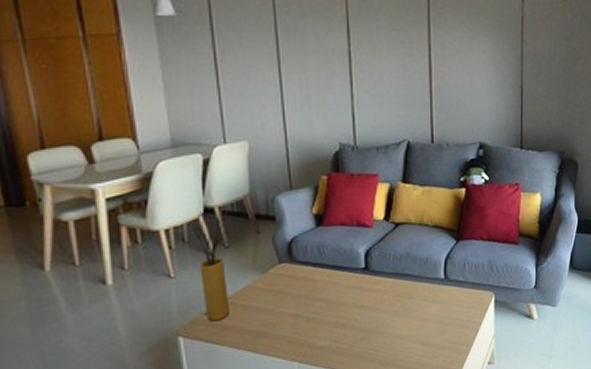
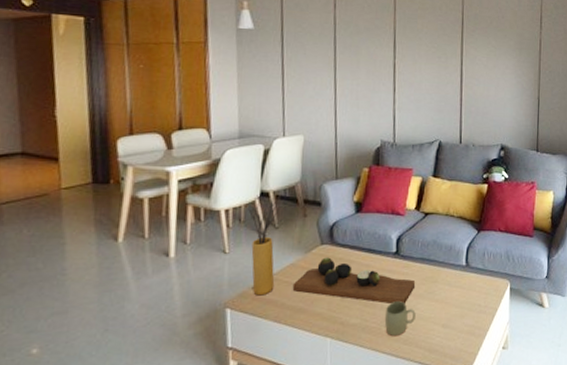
decorative tray: none [251,276,389,323] -> present [292,257,416,304]
mug: none [356,320,391,358] -> present [384,301,416,337]

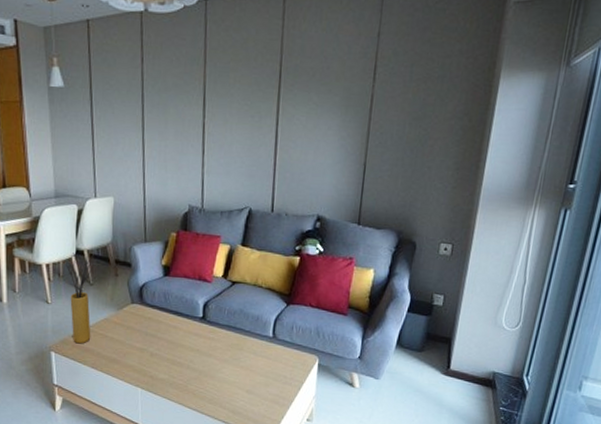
decorative tray: present [292,257,416,304] -> none [107,315,222,367]
mug: present [384,301,416,337] -> none [190,363,221,395]

